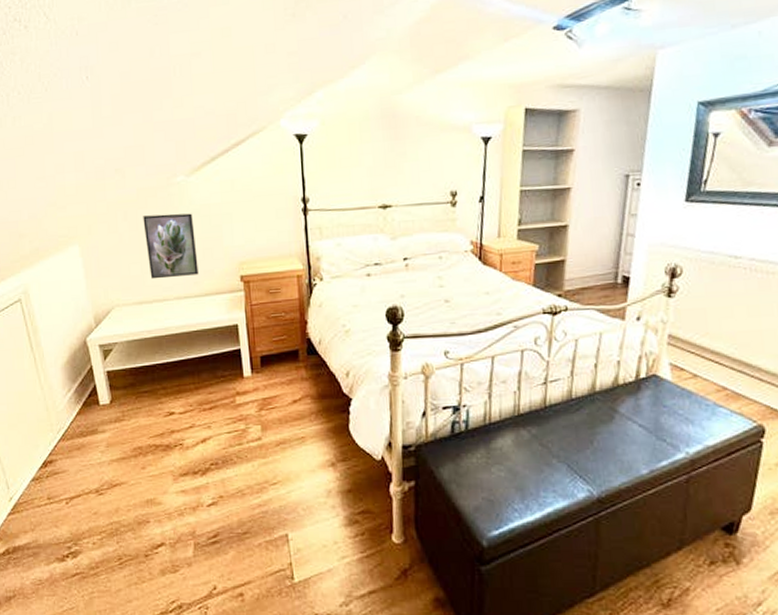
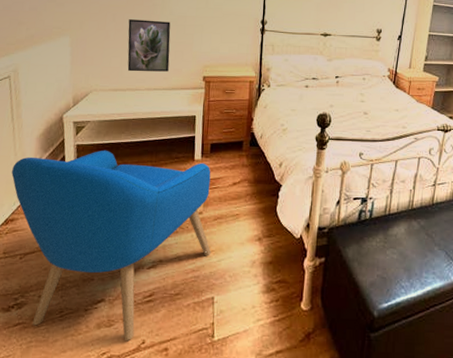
armchair: none [41,374,278,586] -> present [11,150,211,340]

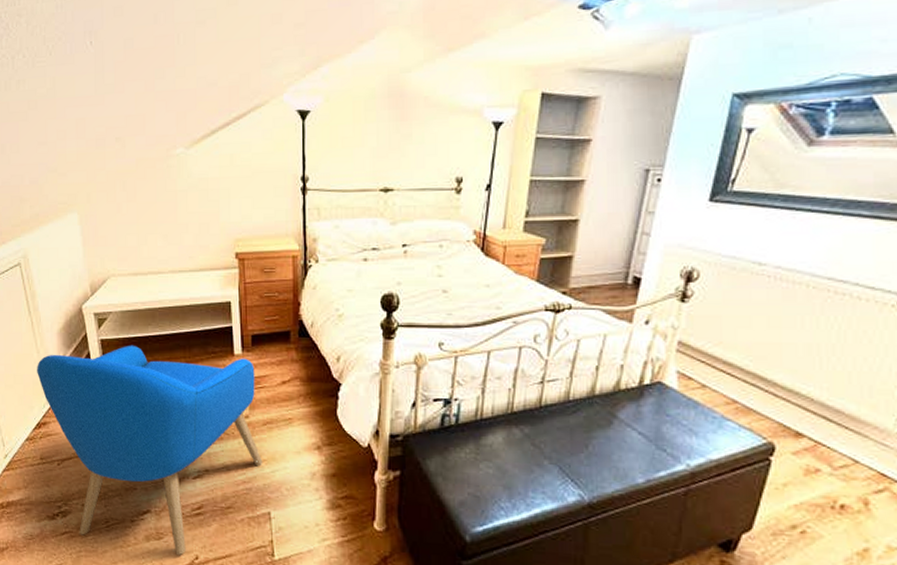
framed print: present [127,19,171,72] -> none [141,186,194,251]

